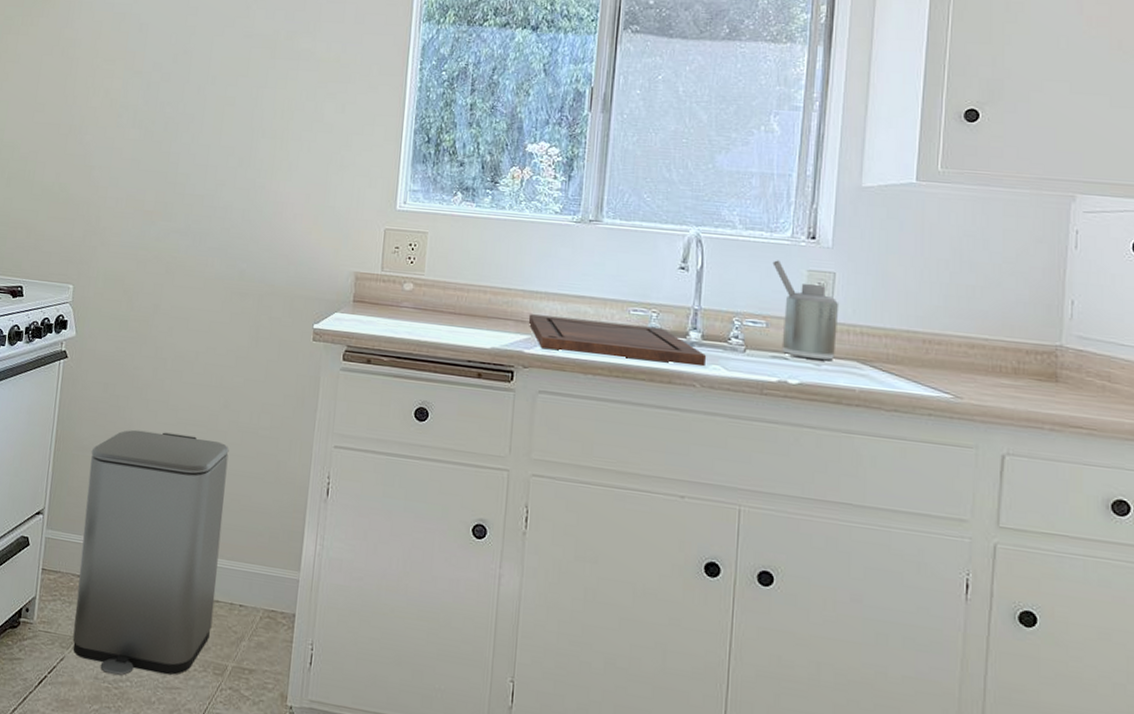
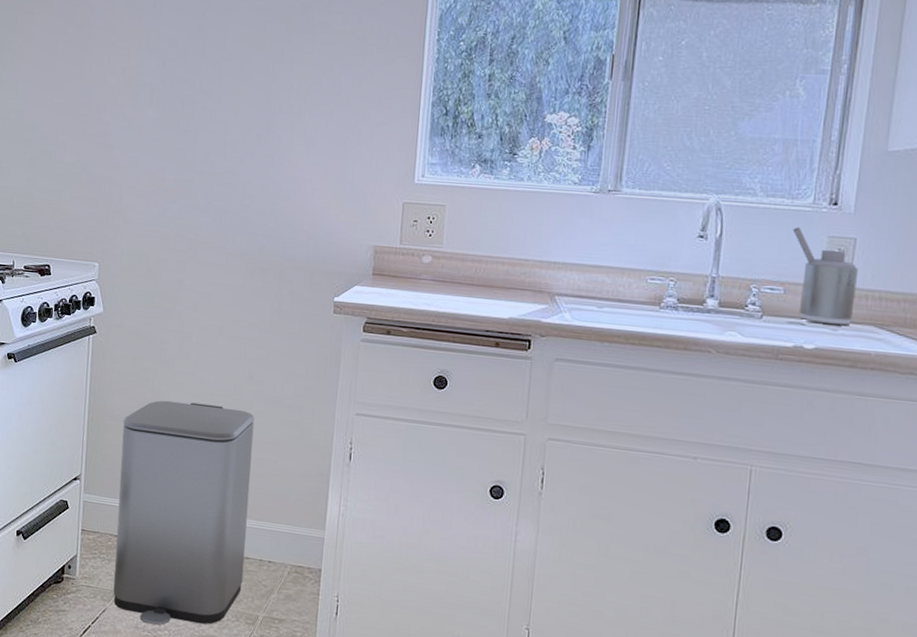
cutting board: present [528,314,707,367] -> none [545,284,723,333]

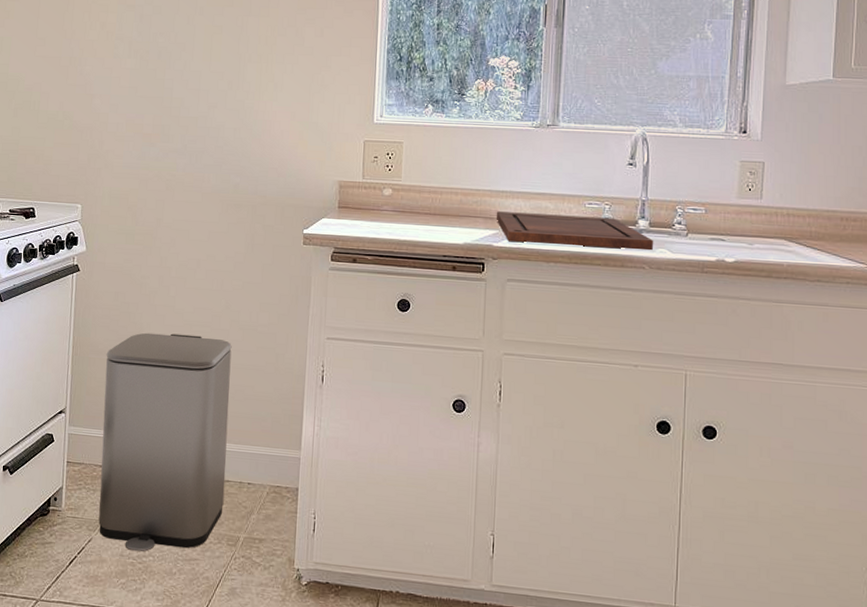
cutting board: none [545,284,723,333] -> present [496,211,654,251]
soap dispenser: present [793,227,859,326] -> none [709,153,768,241]

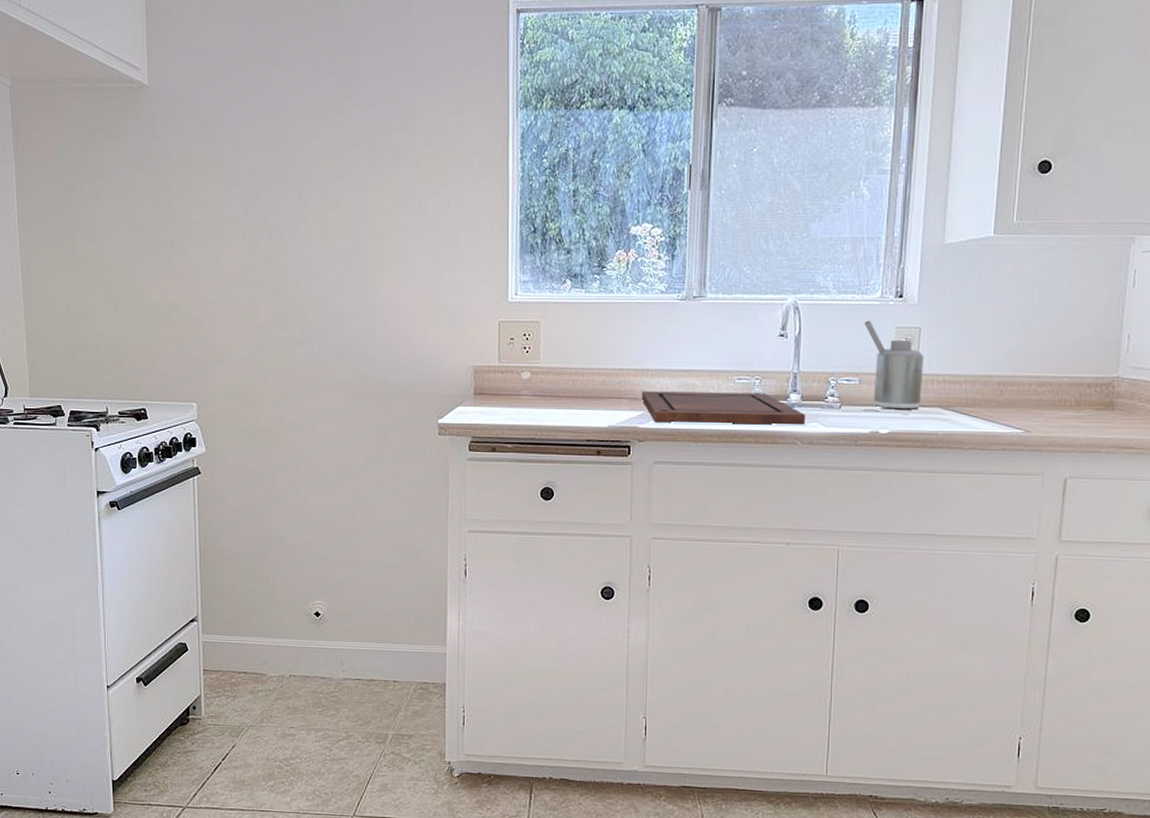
pedal bin: present [98,332,232,552] -> none [236,534,370,755]
soap dispenser: none [709,153,768,241] -> present [864,320,925,410]

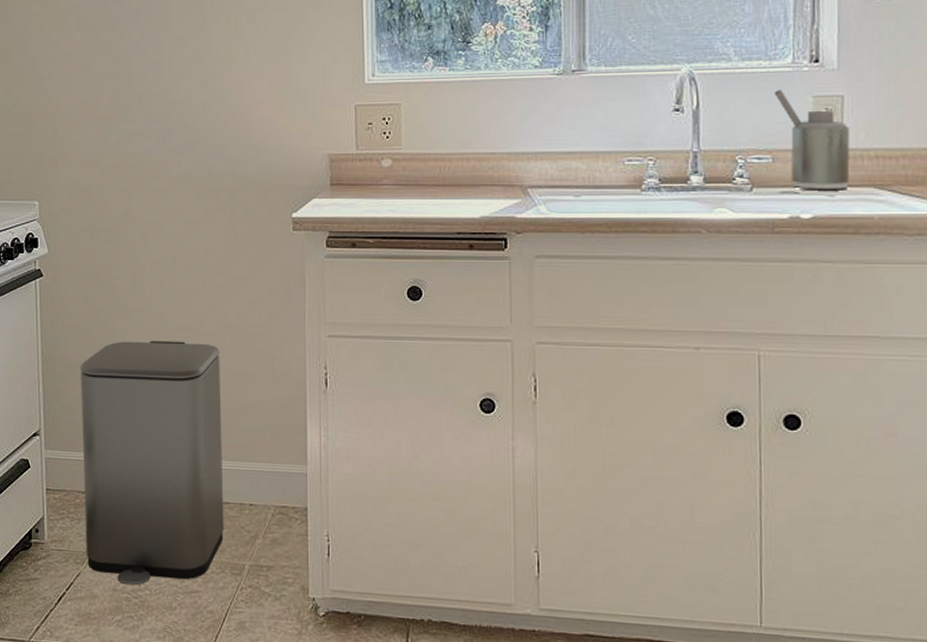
pedal bin: none [236,534,370,755] -> present [80,340,224,586]
cutting board: present [641,391,806,425] -> none [517,175,711,212]

